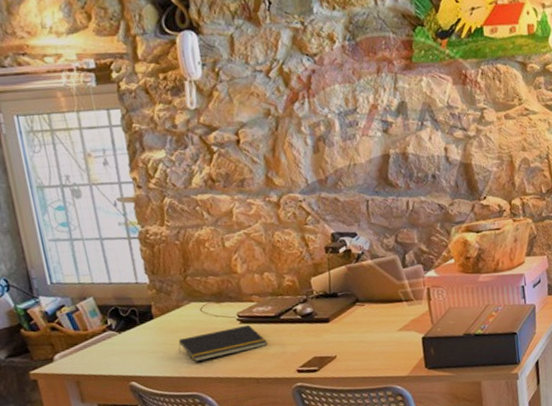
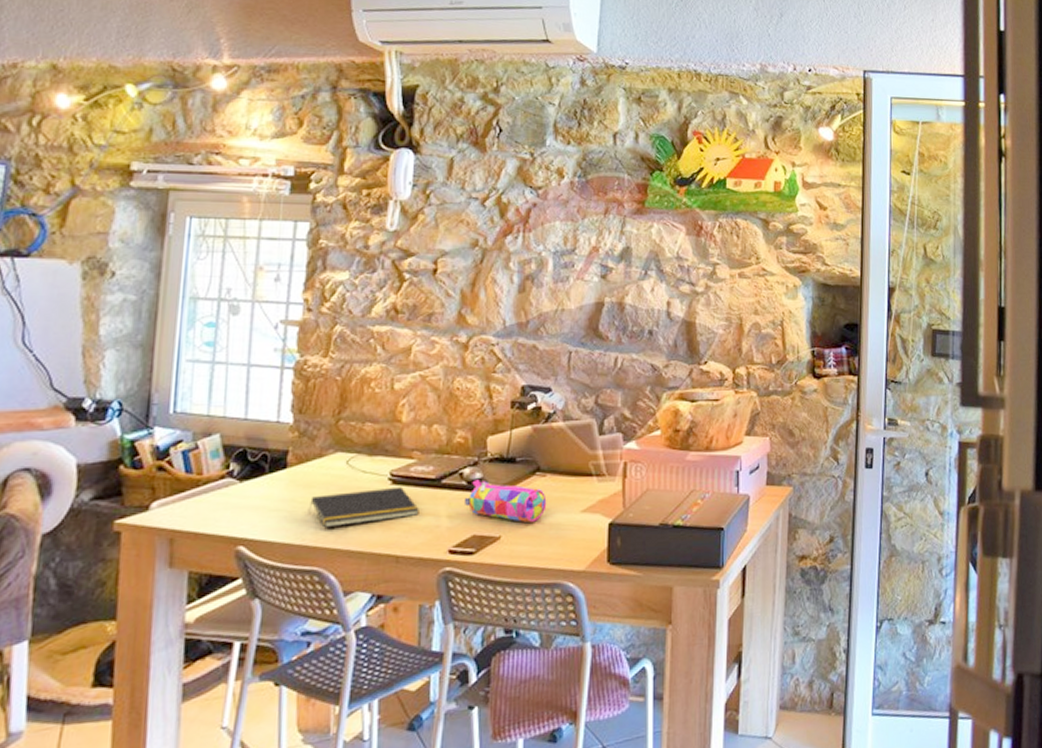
pencil case: none [301,313,369,343] -> present [464,480,547,522]

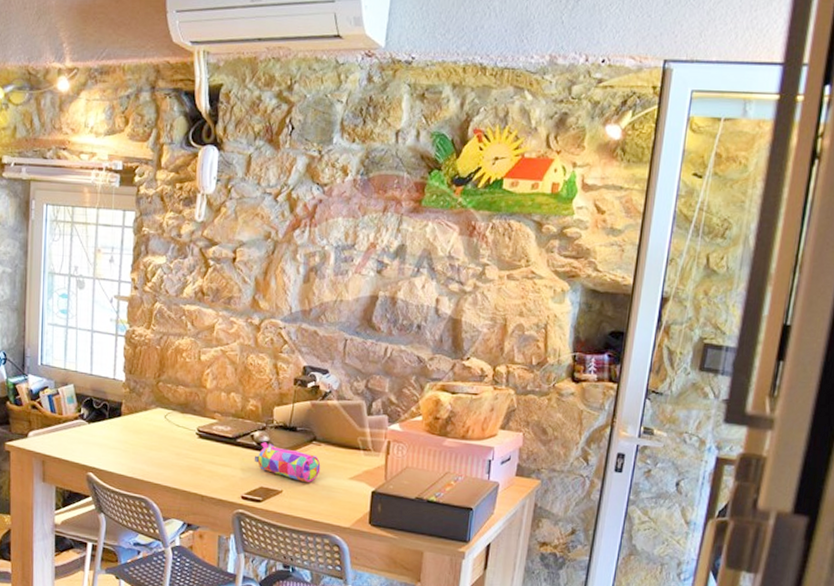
notepad: present [308,486,419,528] -> none [137,440,219,467]

